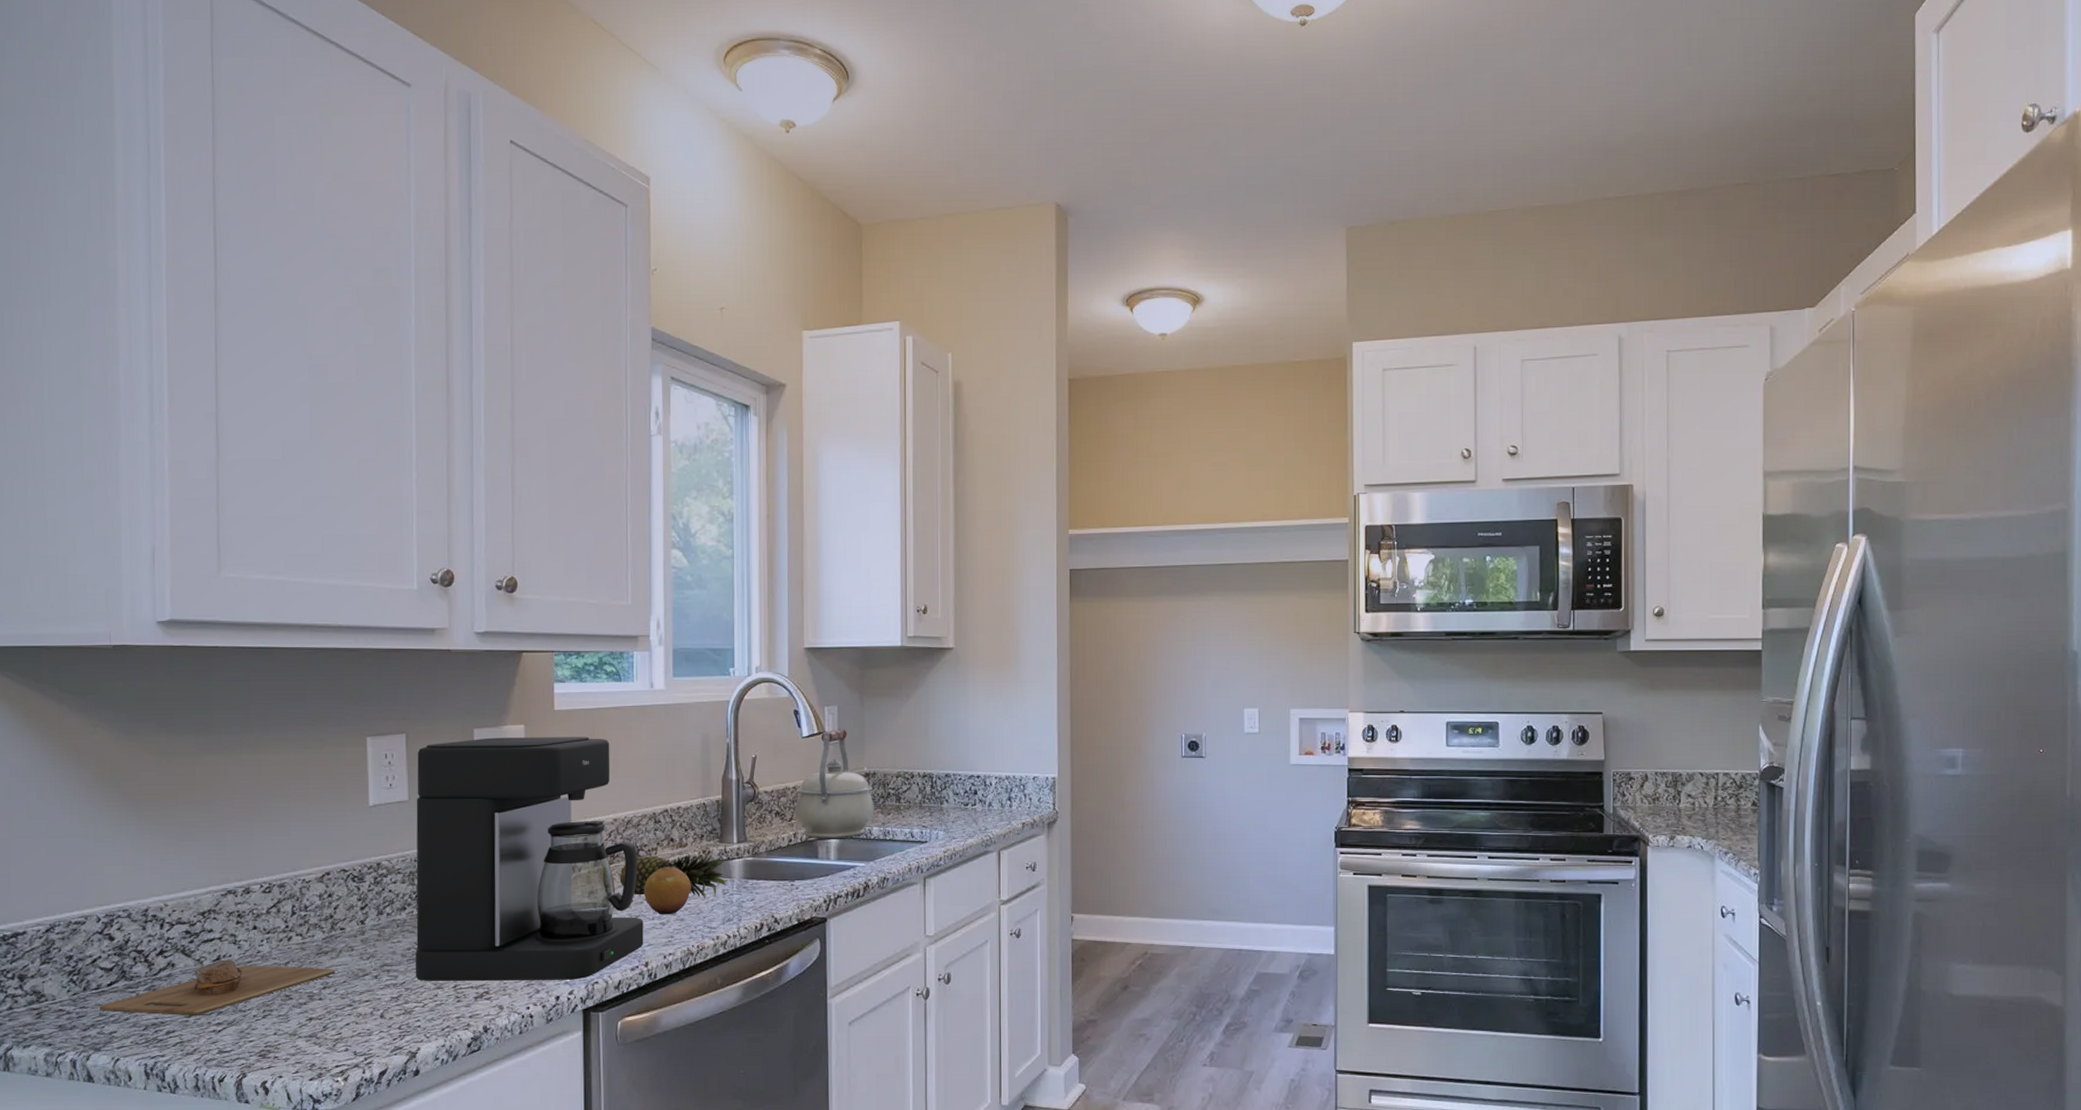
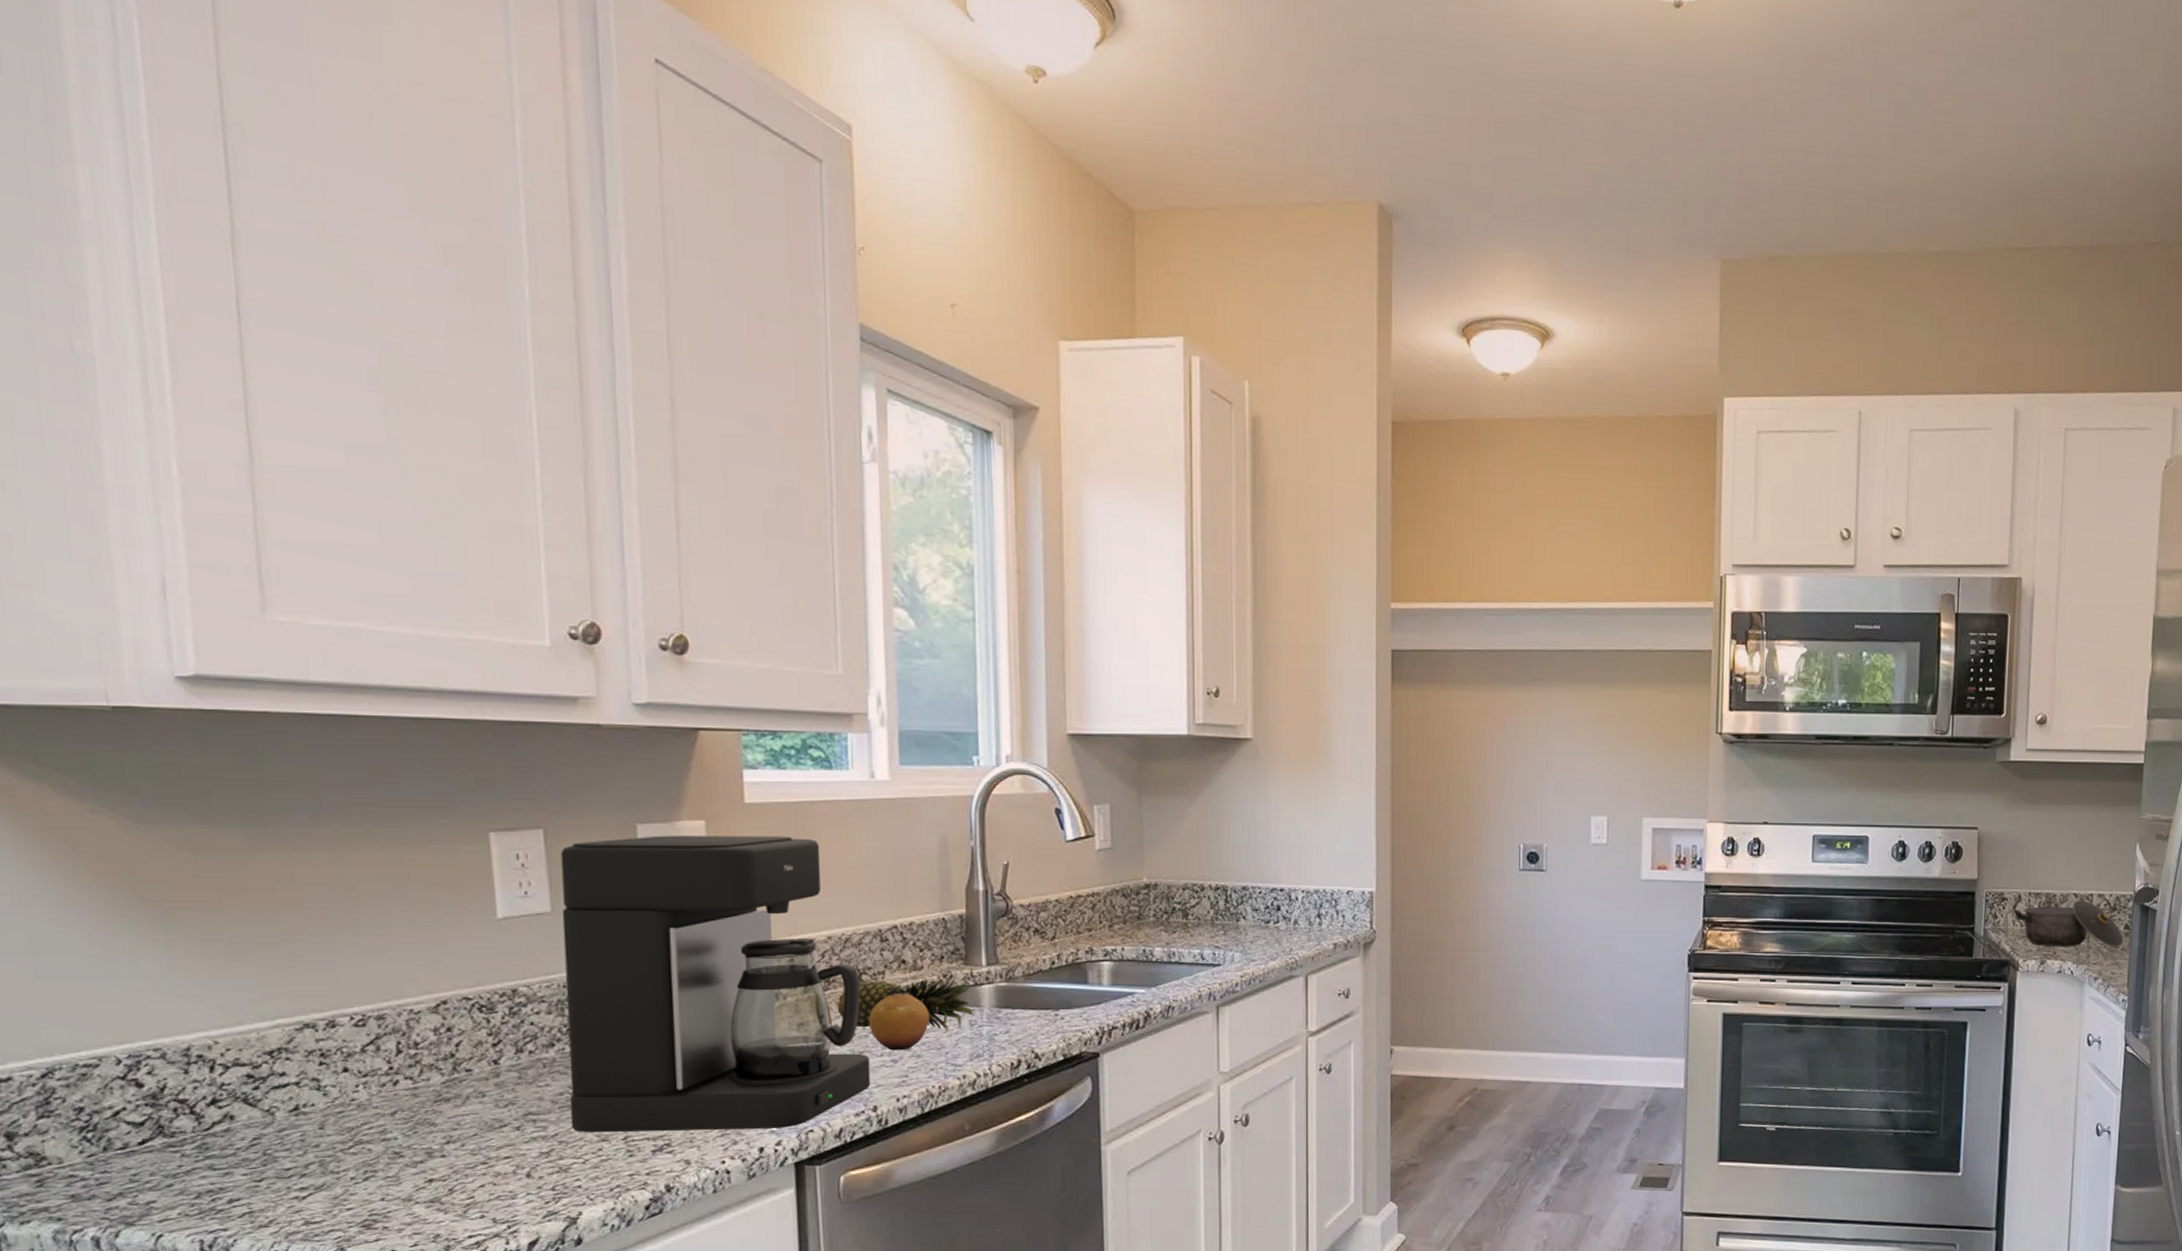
cutting board: present [99,959,335,1017] -> none [128,1109,462,1181]
kettle: present [794,728,874,839] -> none [1057,830,1156,961]
cooking pot: none [1641,779,1752,823] -> present [2013,900,2124,947]

